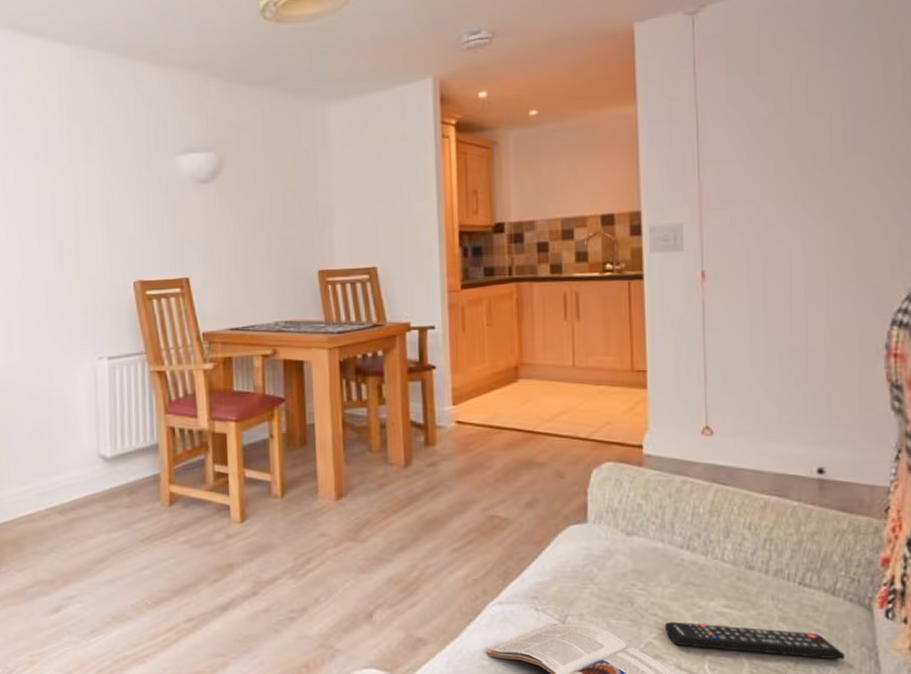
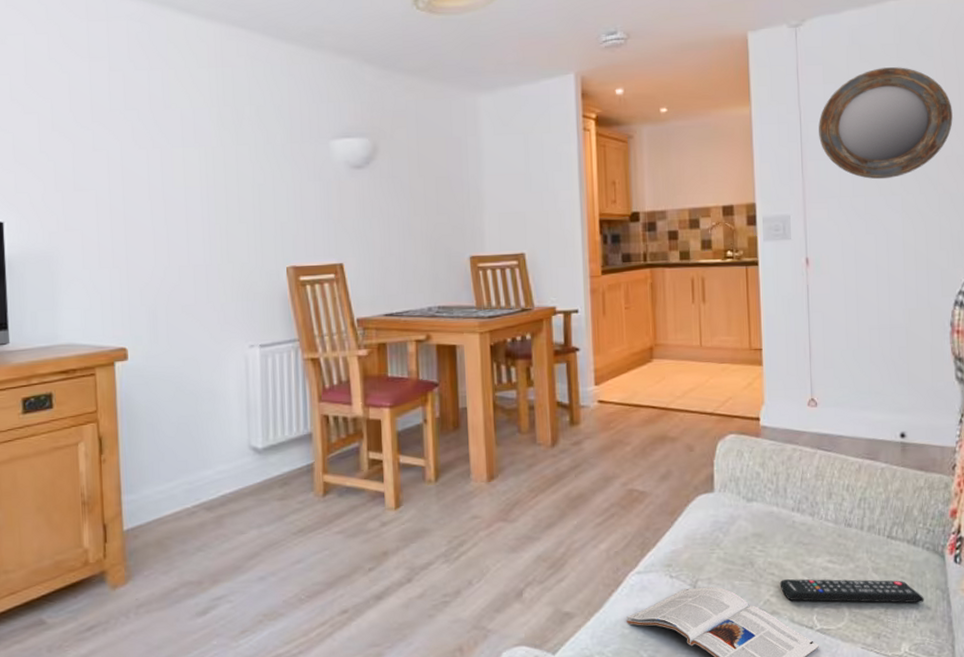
home mirror: none [720,53,894,182] -> present [818,67,953,180]

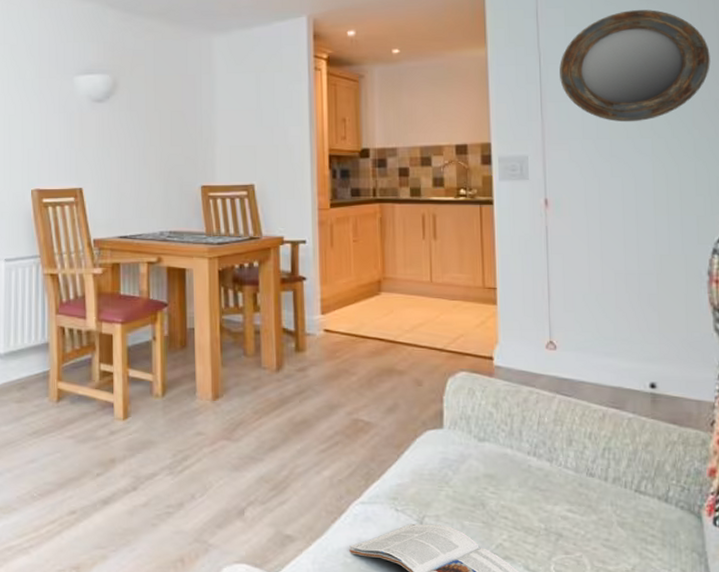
remote control: present [779,579,924,603] -> none [513,525,678,565]

